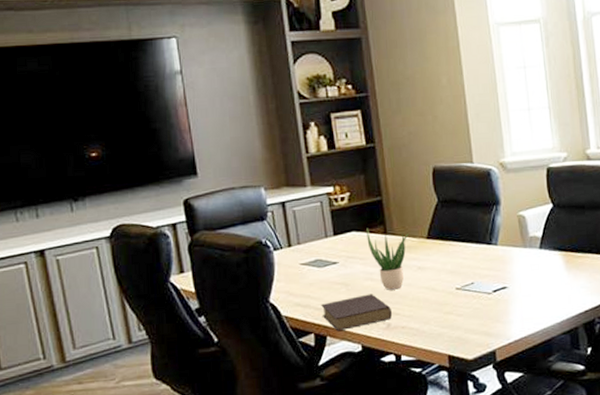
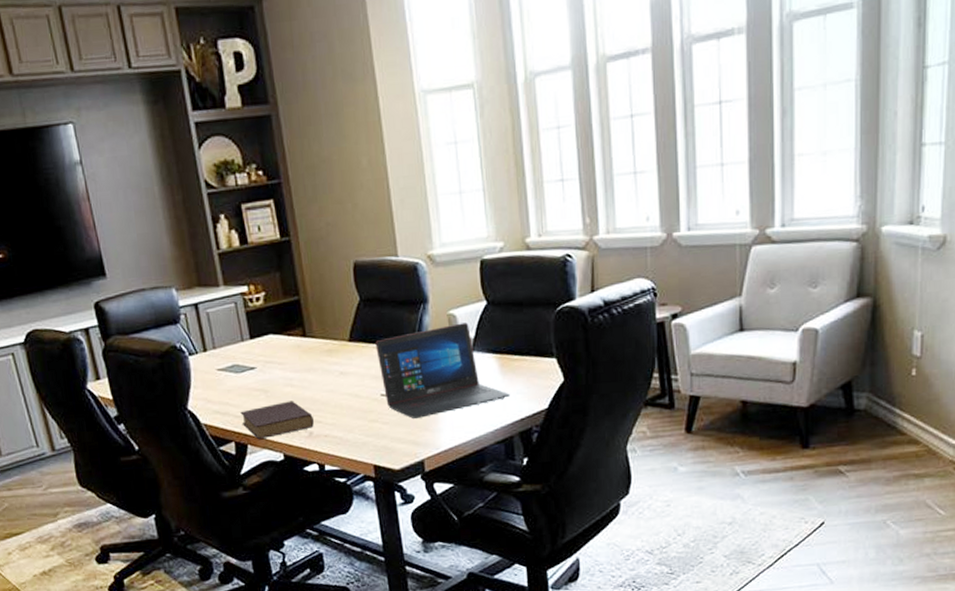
potted plant: present [366,228,409,290] -> none [284,330,329,397]
laptop: none [451,223,574,311] -> present [375,322,510,418]

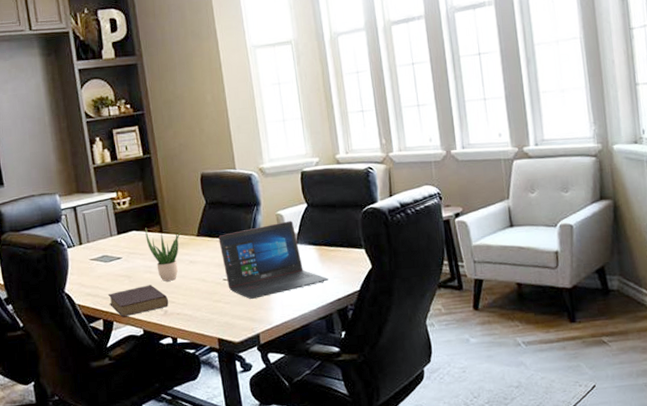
potted plant: none [284,330,329,397] -> present [145,227,181,281]

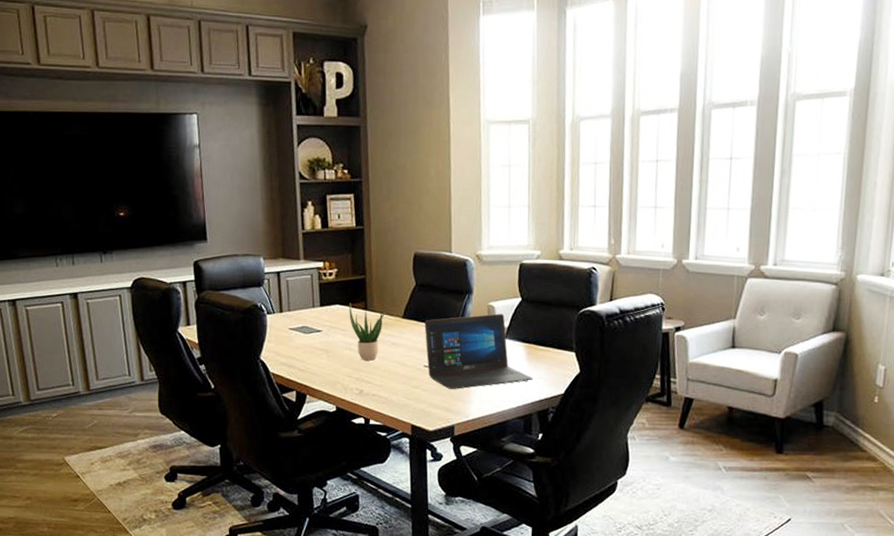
book: present [108,285,168,318] -> none [304,362,365,392]

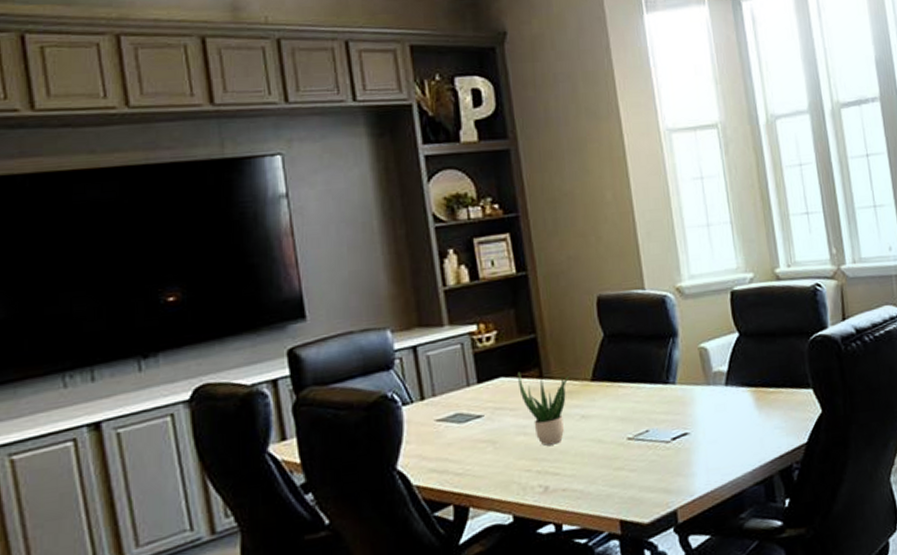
laptop: present [424,314,533,389] -> none [621,355,767,463]

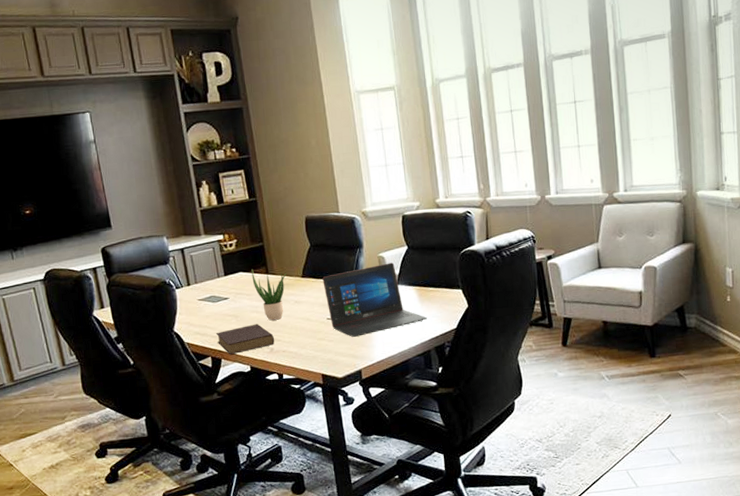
book: none [462,451,550,501] -> present [216,324,274,355]
laptop: none [621,355,767,463] -> present [322,263,427,337]

